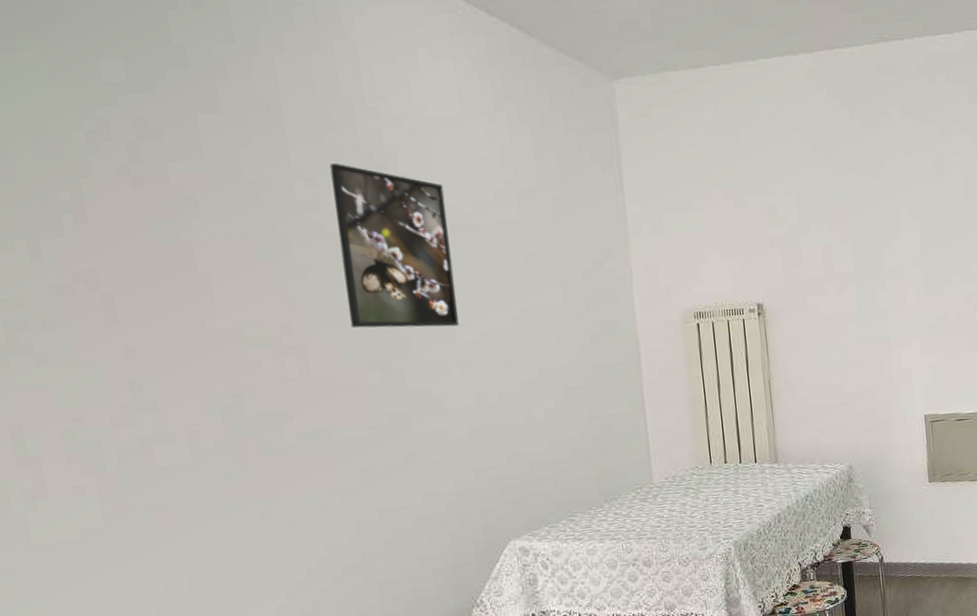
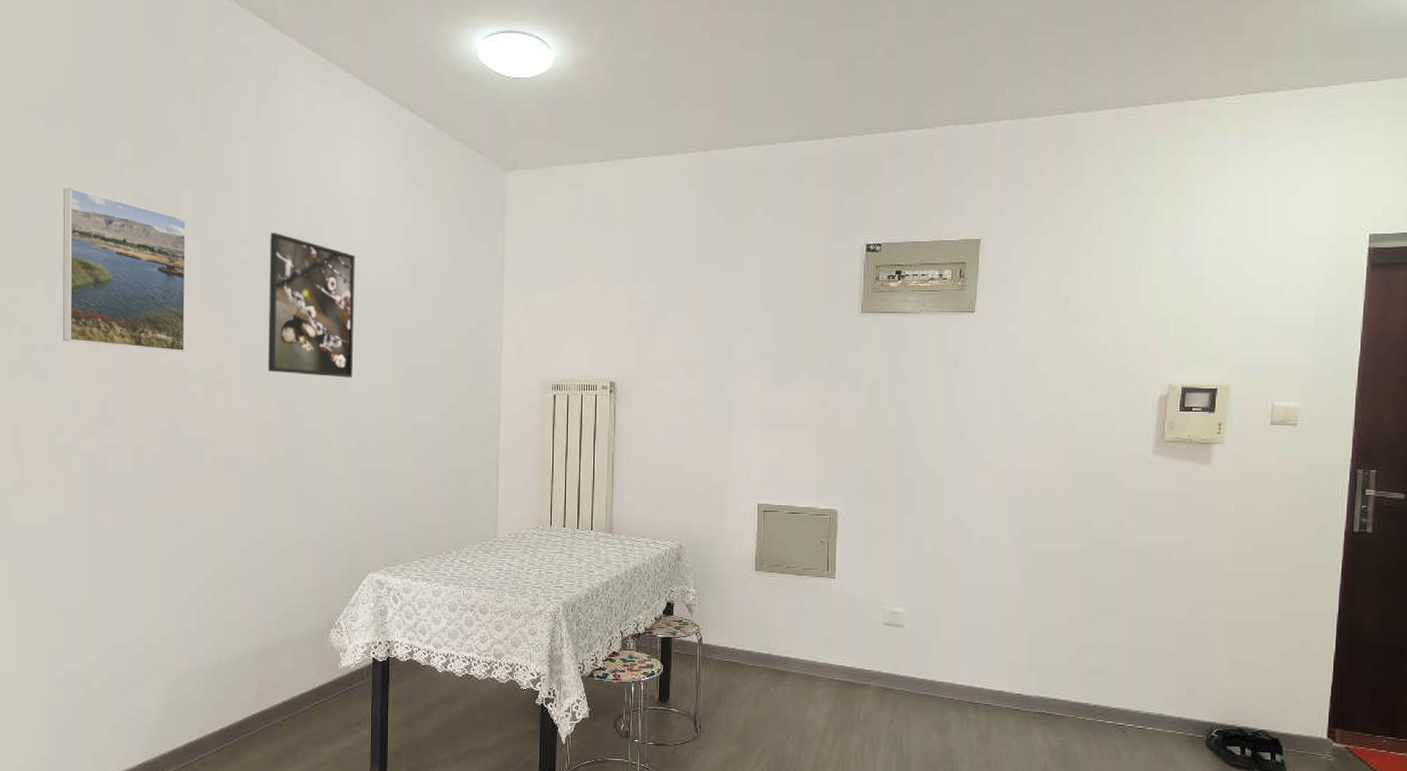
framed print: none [33,121,238,315] -> present [62,187,187,352]

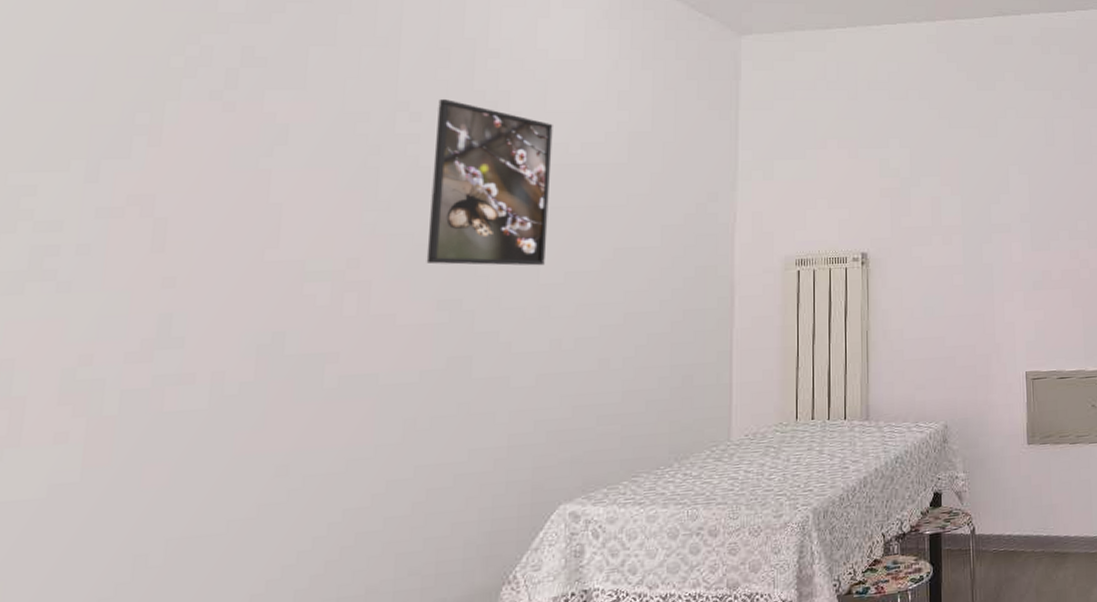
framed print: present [62,187,187,352] -> none [105,44,320,246]

